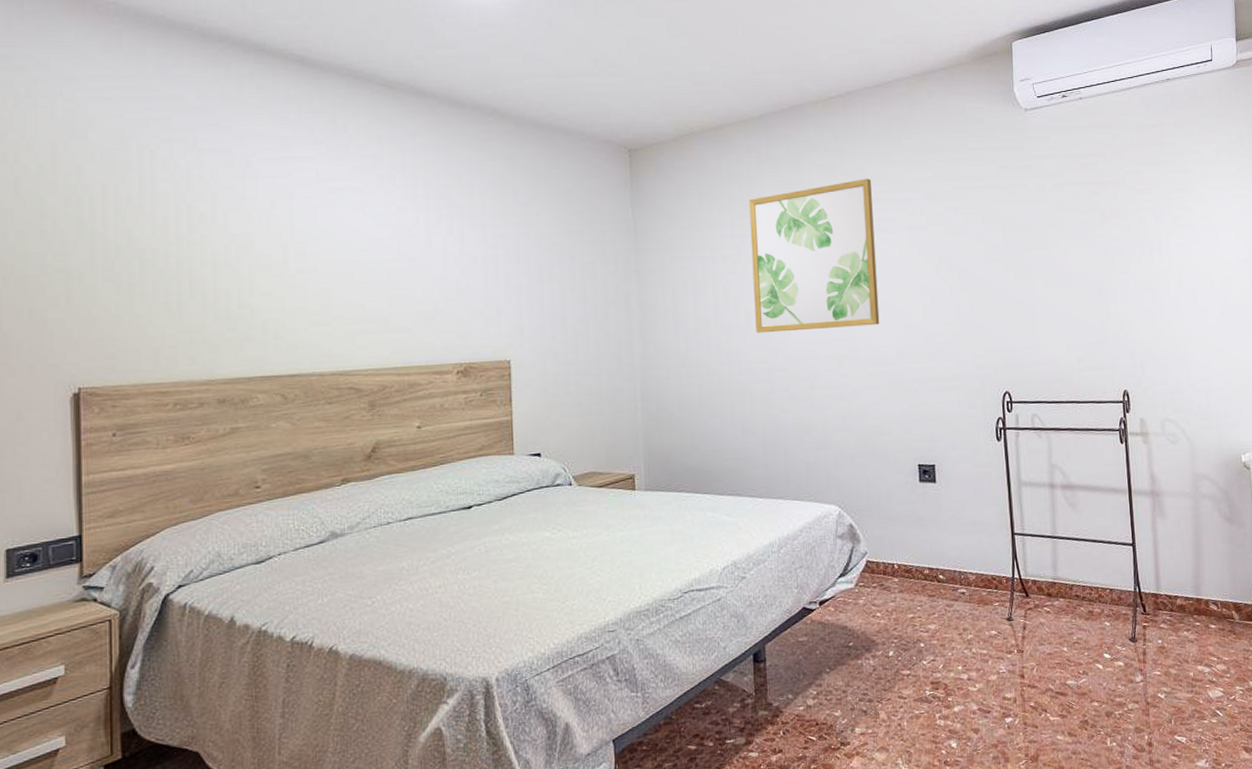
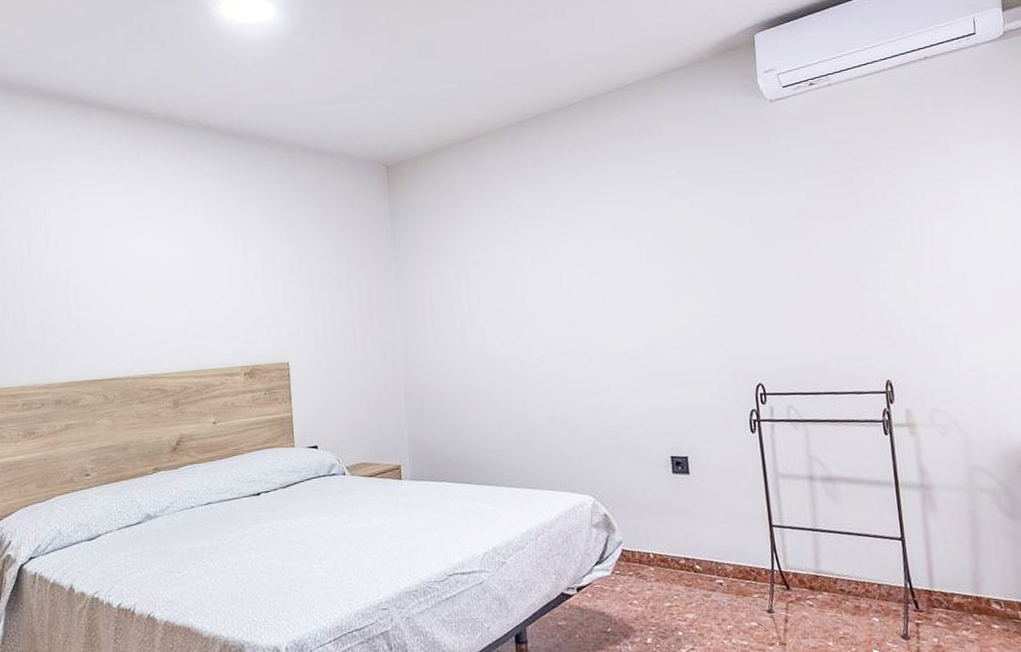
wall art: present [748,178,880,334] -> none [497,179,628,332]

